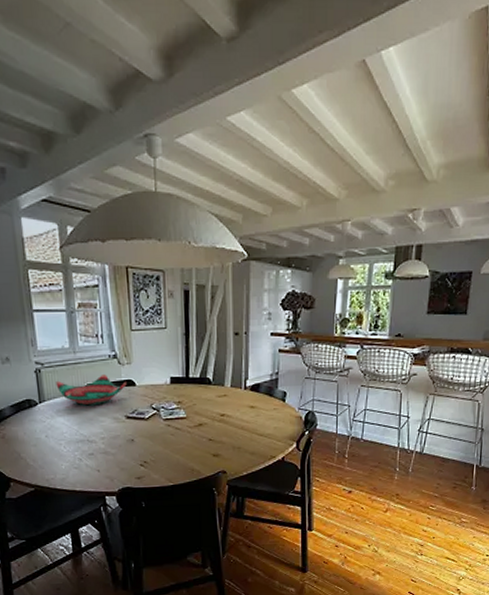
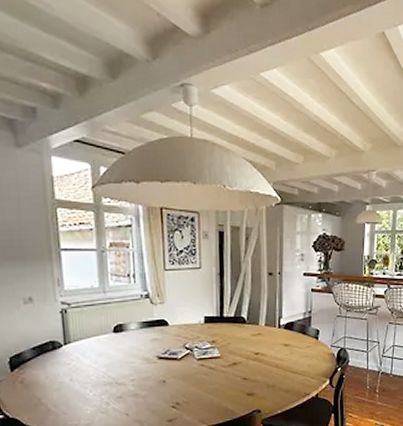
decorative bowl: present [56,375,127,406] -> none [83,315,159,347]

